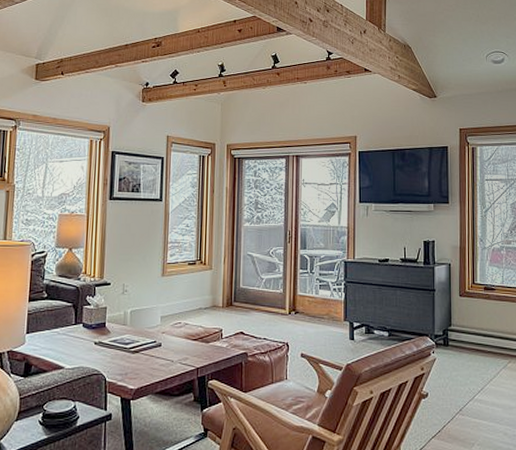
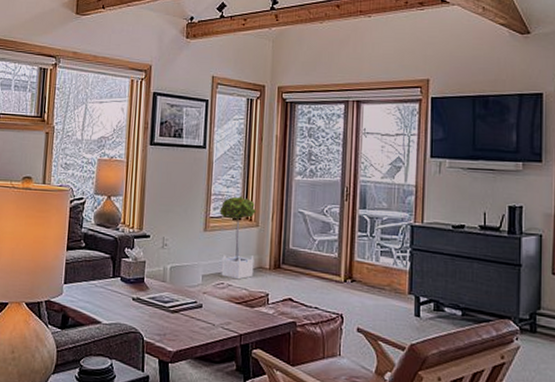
potted tree: none [176,242,209,319] -> present [219,195,256,280]

